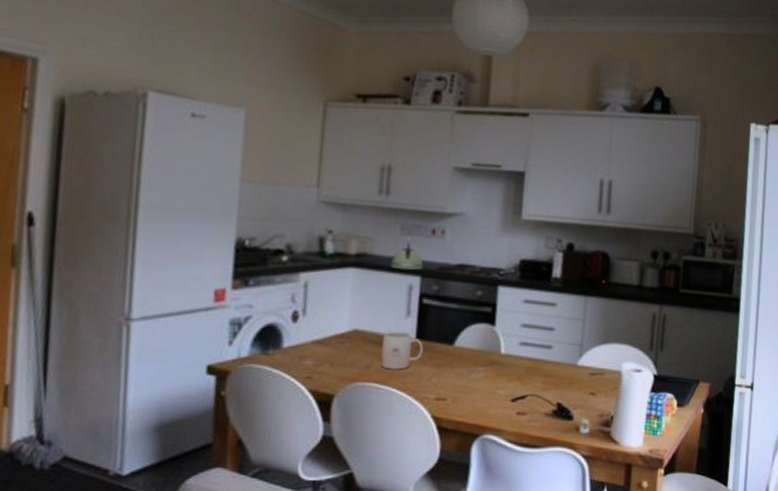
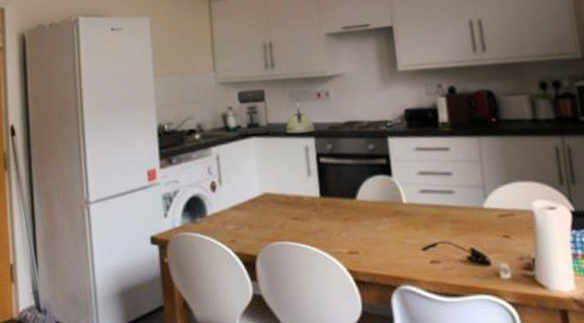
coffee maker: none [336,214,375,266] -> present [237,89,270,136]
mug: present [381,331,423,370] -> none [290,190,329,228]

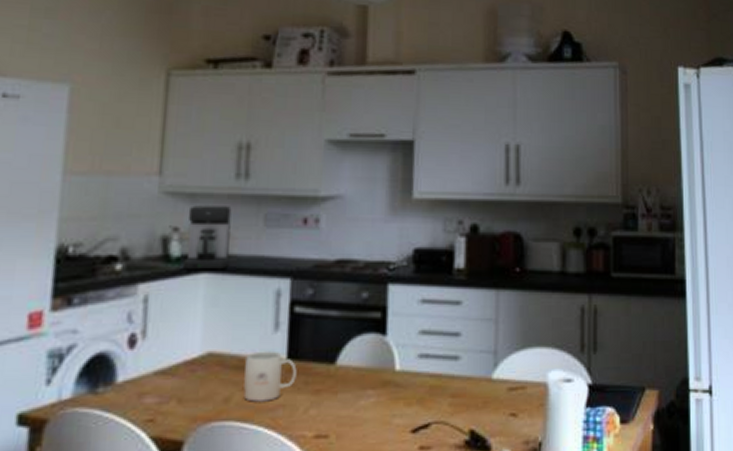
kettle: present [285,97,316,134] -> none [252,222,294,272]
mug: none [290,190,329,228] -> present [243,351,297,402]

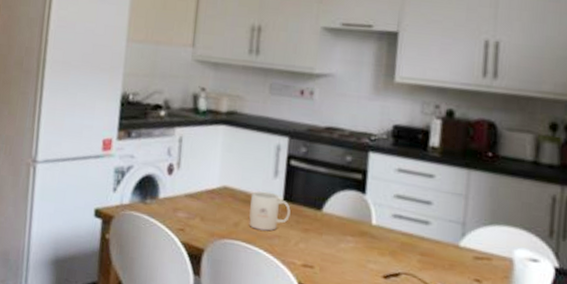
coffee maker: present [184,205,232,270] -> none [208,72,245,124]

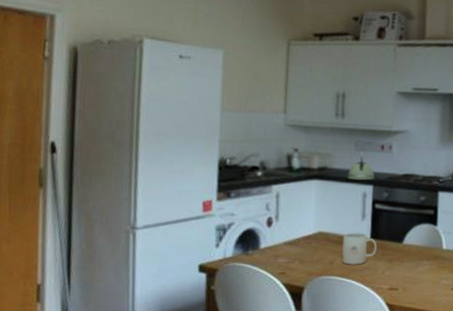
kettle: none [258,91,292,131] -> present [347,147,375,181]

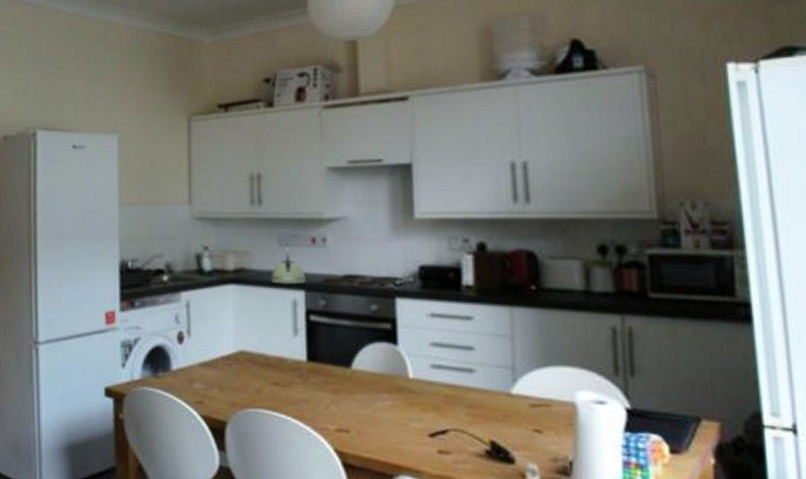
mug: present [342,232,377,265] -> none [270,352,317,396]

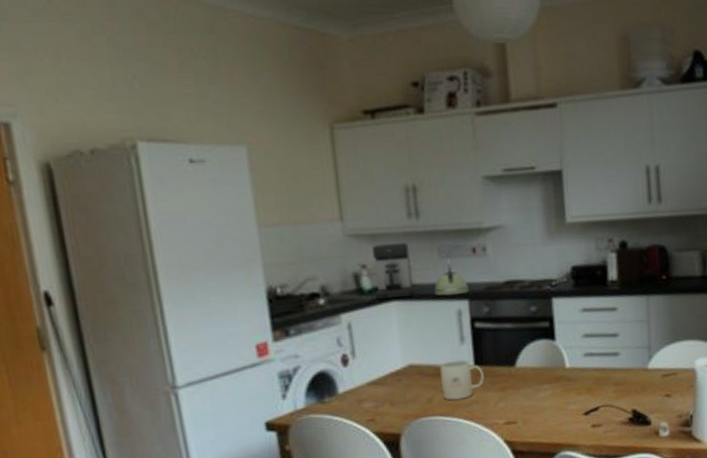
coffee maker: none [215,228,251,282] -> present [372,243,414,300]
mug: none [270,352,317,396] -> present [440,359,485,401]

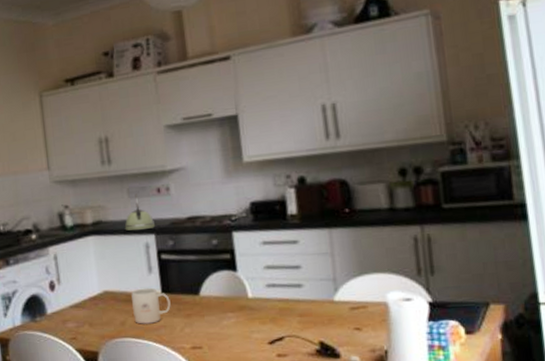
coffee maker: present [372,243,414,300] -> none [73,186,108,235]

